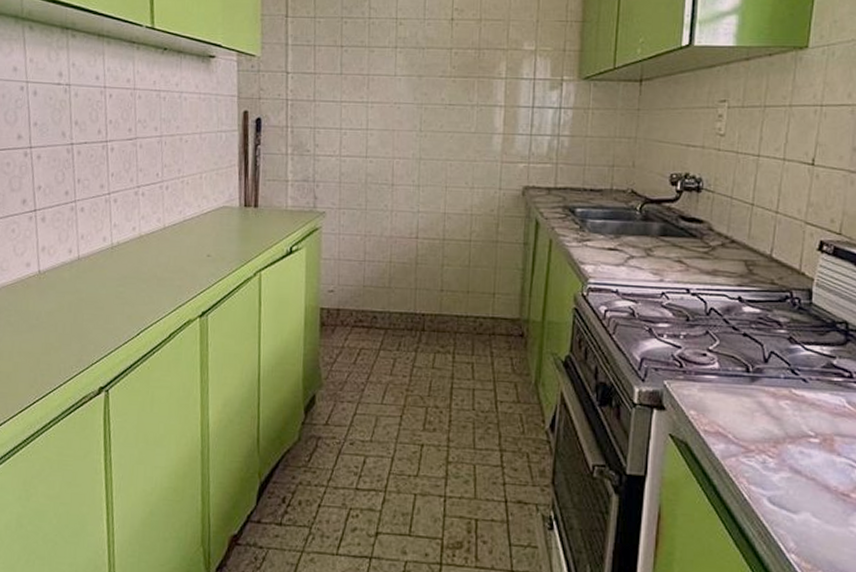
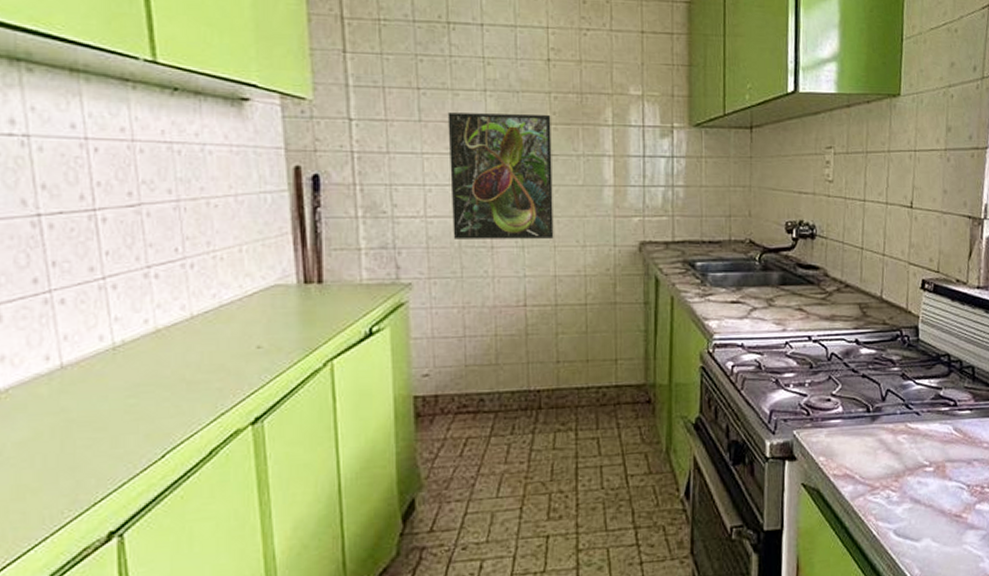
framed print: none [361,67,451,180] -> present [447,112,554,239]

